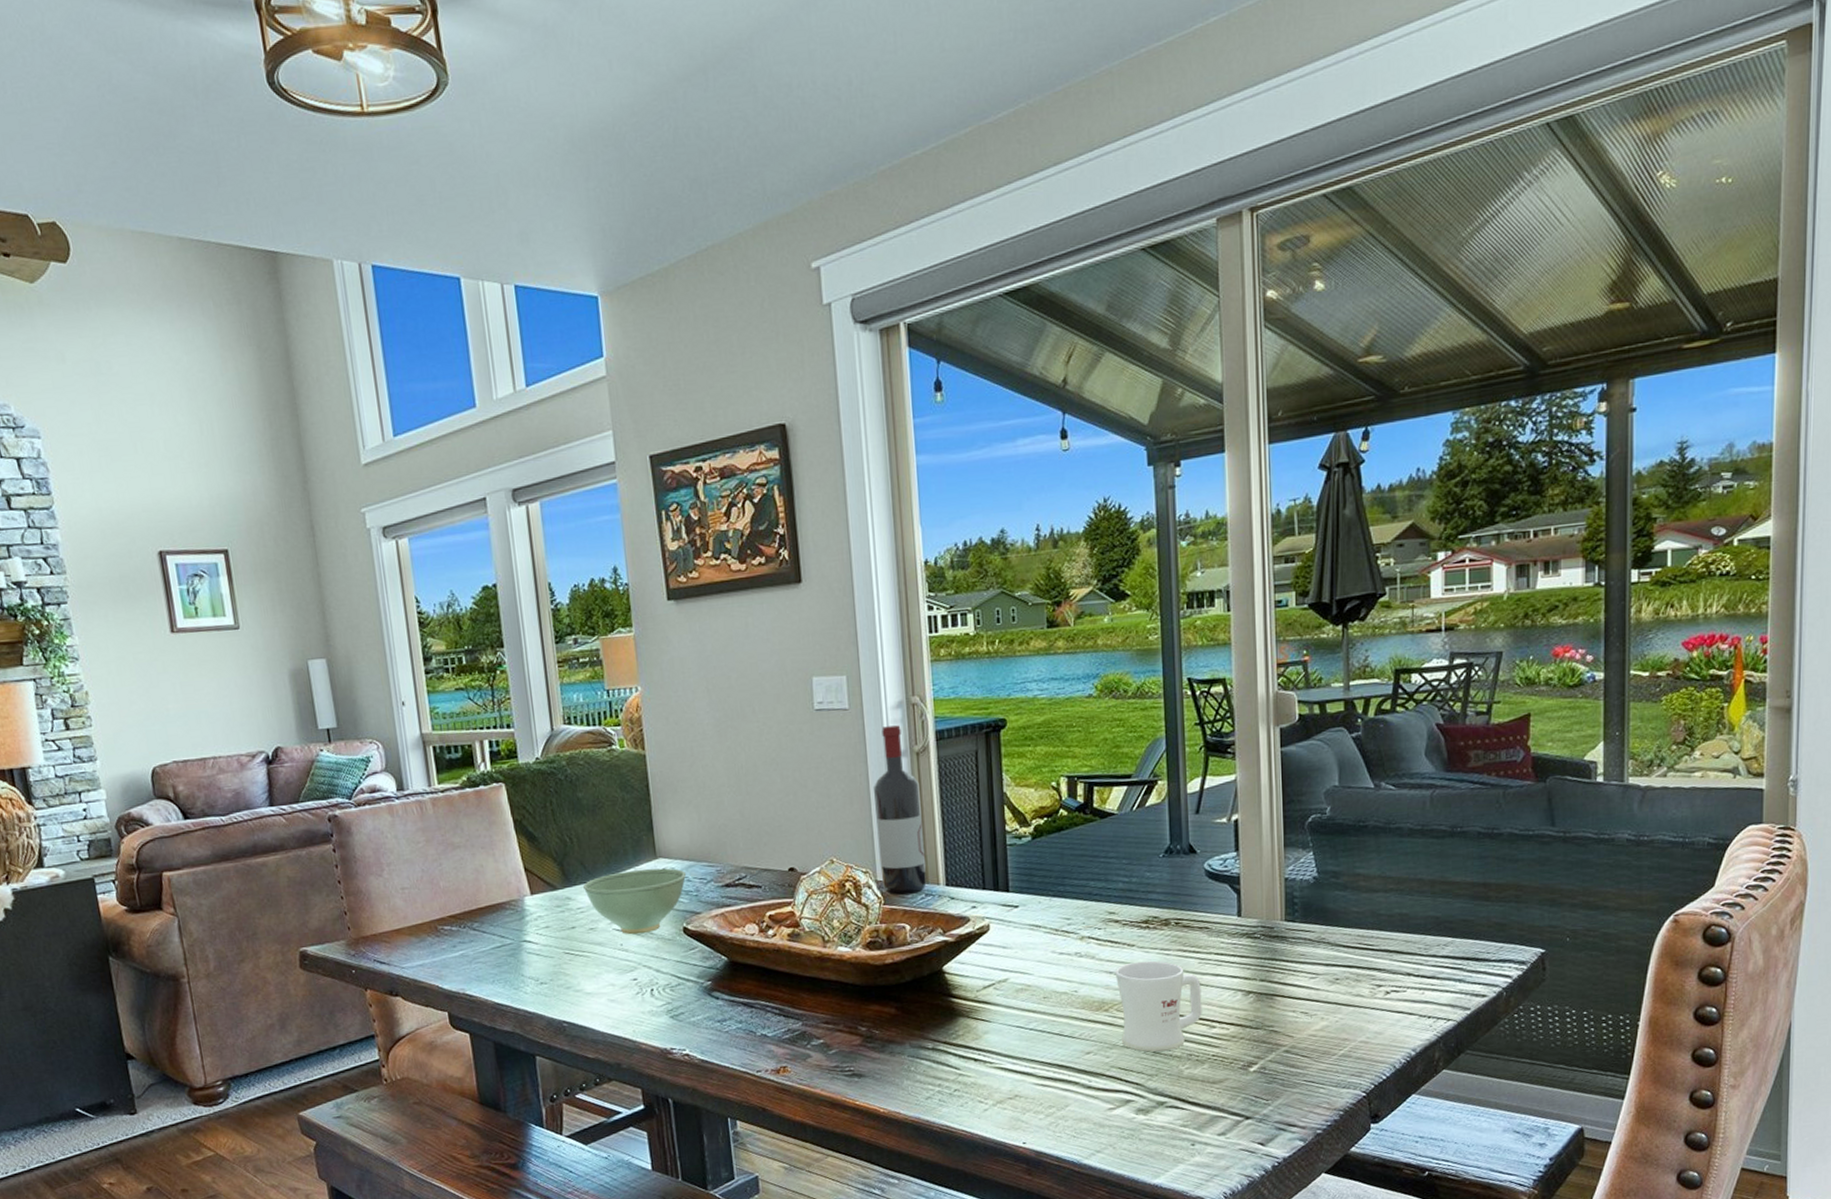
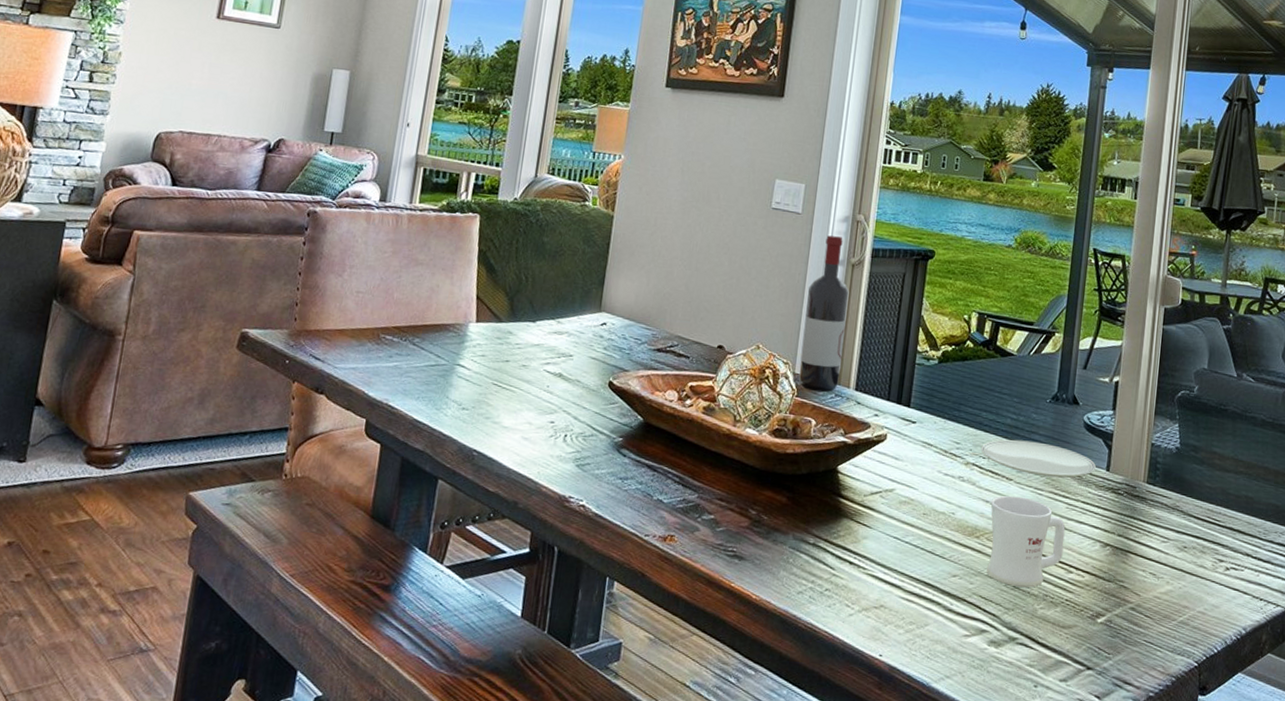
bowl: present [583,868,687,935] -> none [526,317,625,380]
plate: none [1094,900,1225,936] -> present [980,439,1096,478]

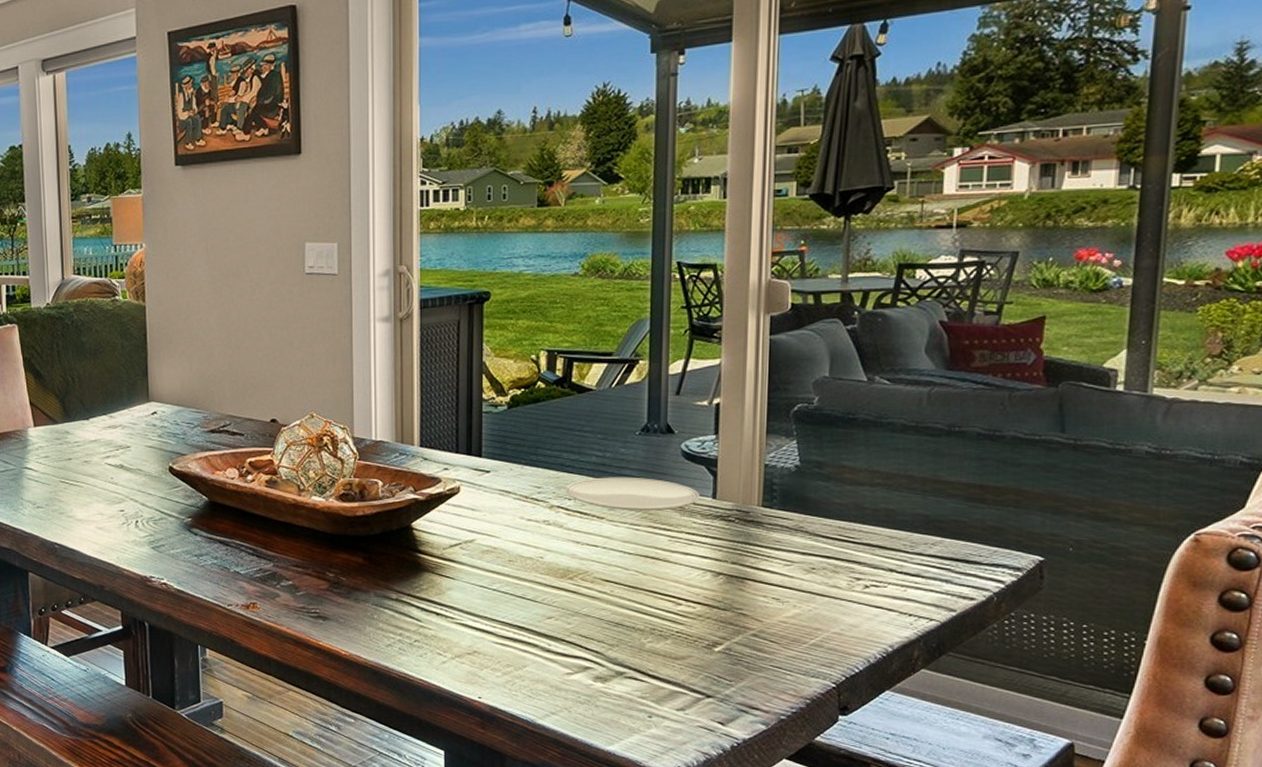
wine bottle: present [798,235,849,393] -> none [355,292,402,453]
mug: present [986,495,1066,588] -> none [582,534,670,624]

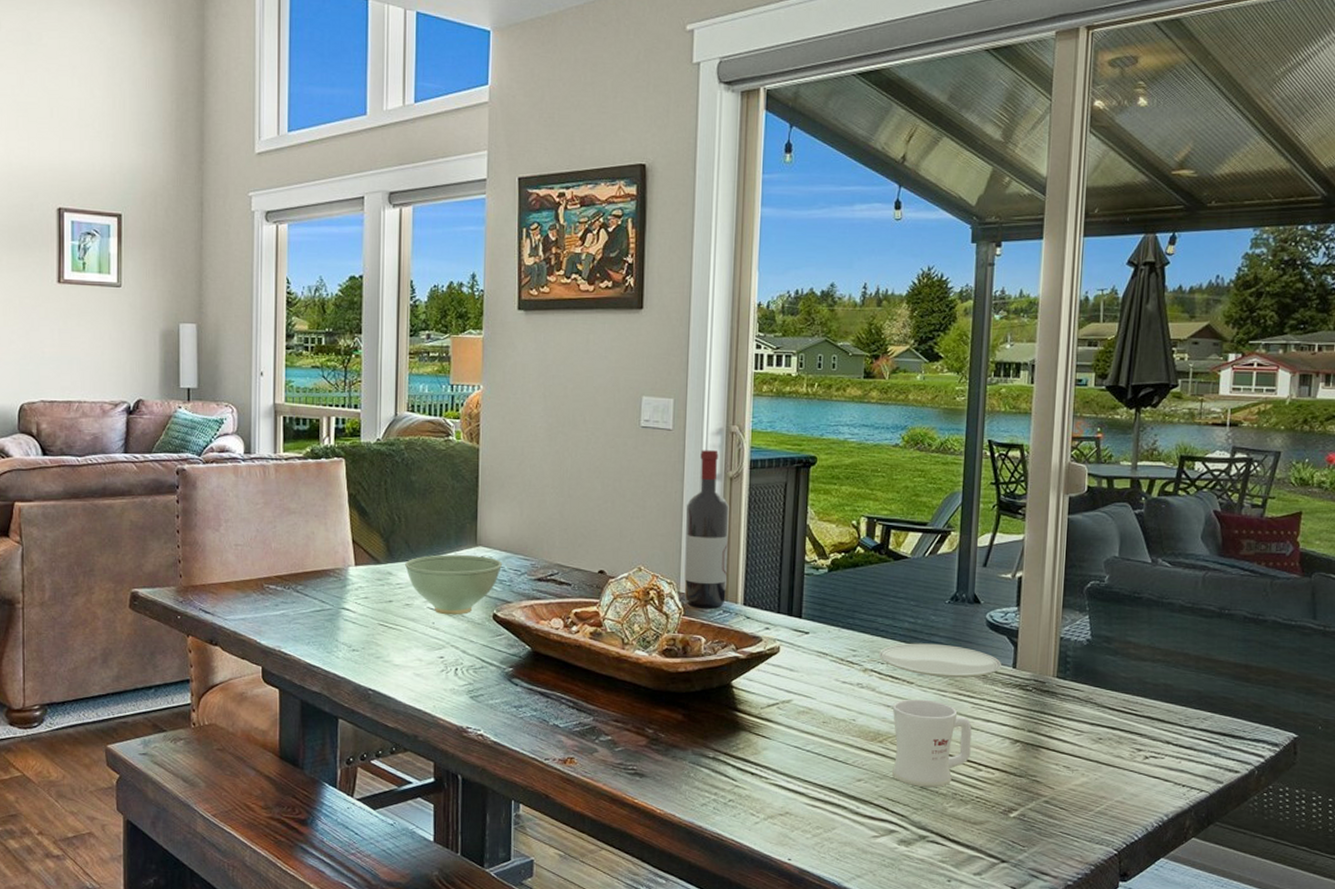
bowl: none [81,411,176,470] -> present [405,555,503,615]
wine bottle: none [355,292,402,453] -> present [684,450,729,610]
mug: none [582,534,670,624] -> present [891,699,972,788]

